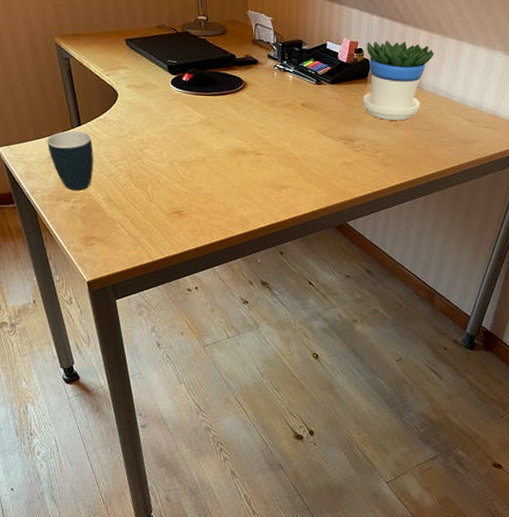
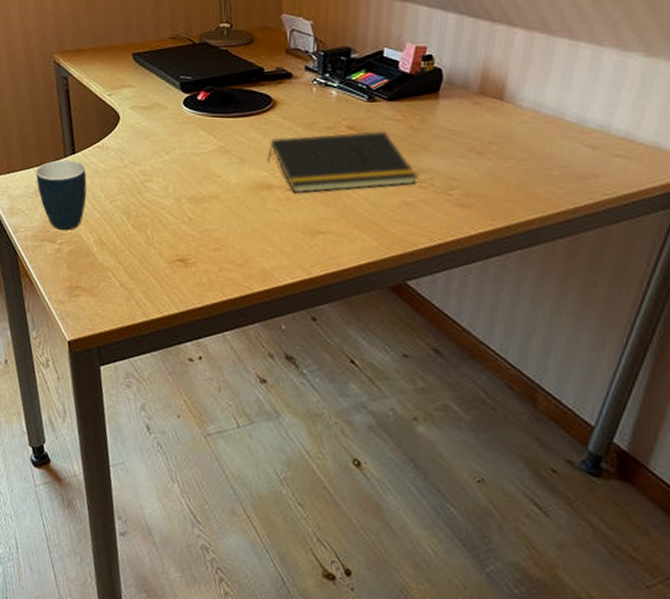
notepad: none [241,108,353,157] -> present [267,132,418,193]
flowerpot: present [362,40,434,121] -> none [431,44,536,147]

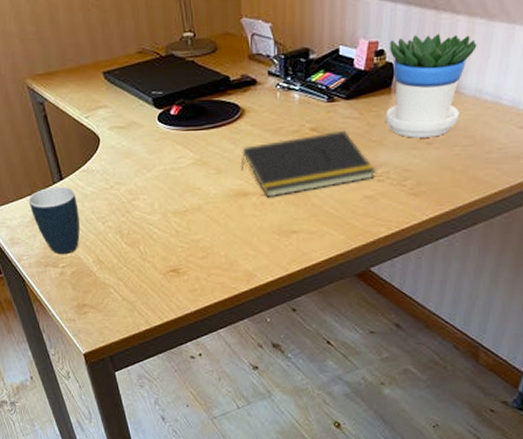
flowerpot: none [431,44,536,147] -> present [385,34,477,138]

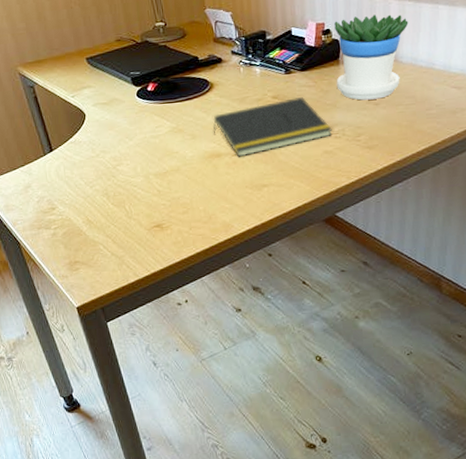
mug: present [28,186,80,254] -> none [21,157,70,217]

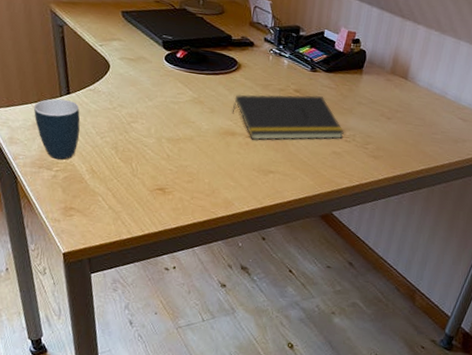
mug: none [21,157,70,217] -> present [33,98,80,160]
flowerpot: present [334,14,409,100] -> none [355,33,432,114]

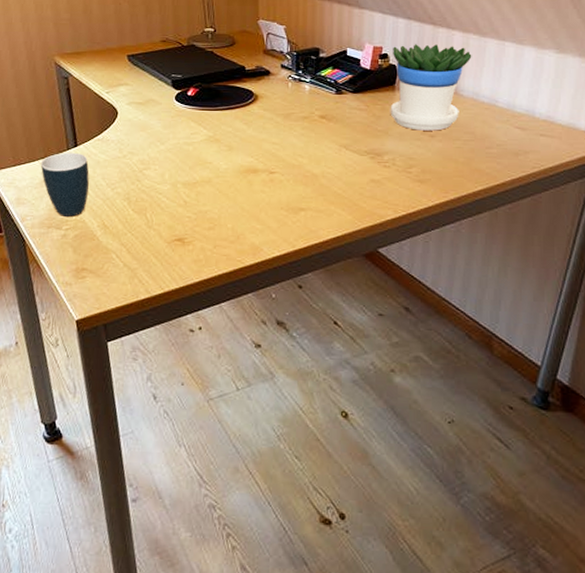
notepad: present [232,94,344,140] -> none [252,120,382,176]
flowerpot: none [355,33,432,114] -> present [390,44,472,131]

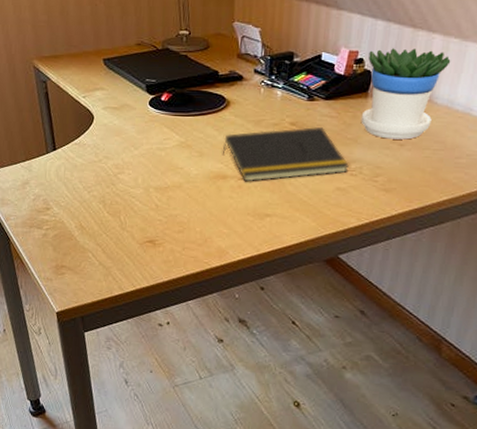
mug: present [40,152,89,217] -> none [22,155,67,217]
notepad: none [252,120,382,176] -> present [222,127,349,182]

